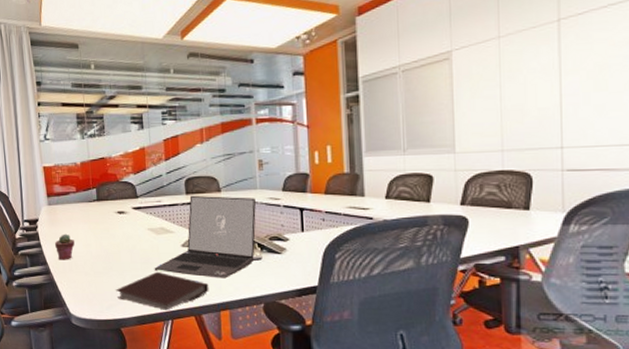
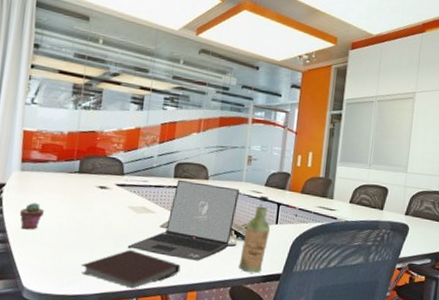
bottle: none [268,202,296,288] -> present [238,196,270,274]

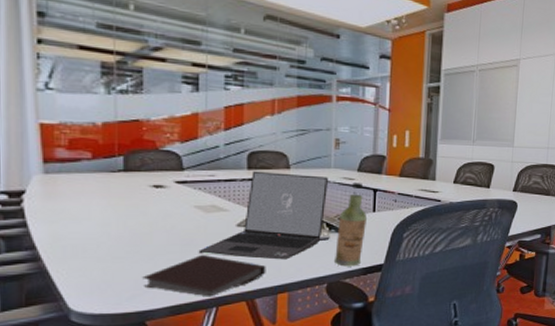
potted succulent: present [19,202,44,230] -> none [50,210,84,244]

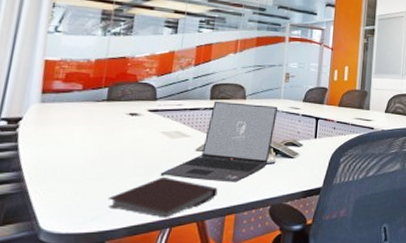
bottle: present [333,183,367,267] -> none [277,112,309,190]

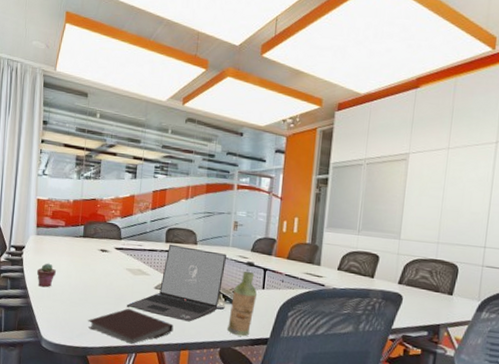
potted succulent: none [37,135,67,166] -> present [36,263,56,288]
bottle: none [277,112,309,190] -> present [226,261,257,337]

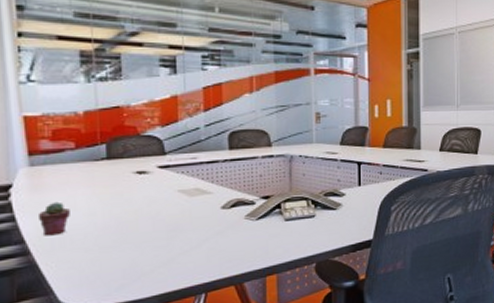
notebook: present [88,308,174,344] -> none [130,239,253,283]
laptop: present [126,244,226,322] -> none [184,150,311,241]
bottle: present [226,261,257,337] -> none [321,157,352,245]

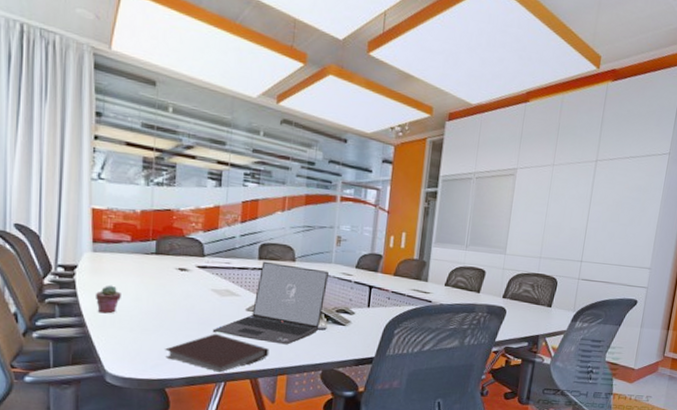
notebook: none [130,239,253,283] -> present [165,333,269,373]
laptop: none [184,150,311,241] -> present [212,261,329,345]

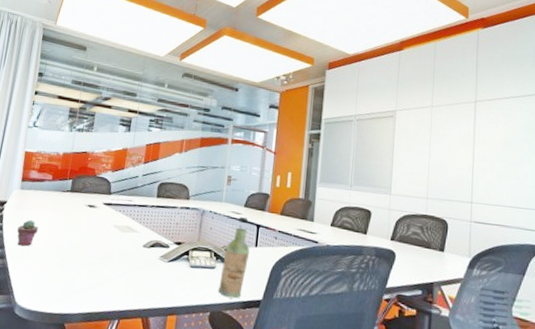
notebook: present [165,333,269,373] -> none [69,268,162,310]
laptop: present [212,261,329,345] -> none [111,199,219,283]
bottle: none [329,278,362,357] -> present [217,217,249,299]

